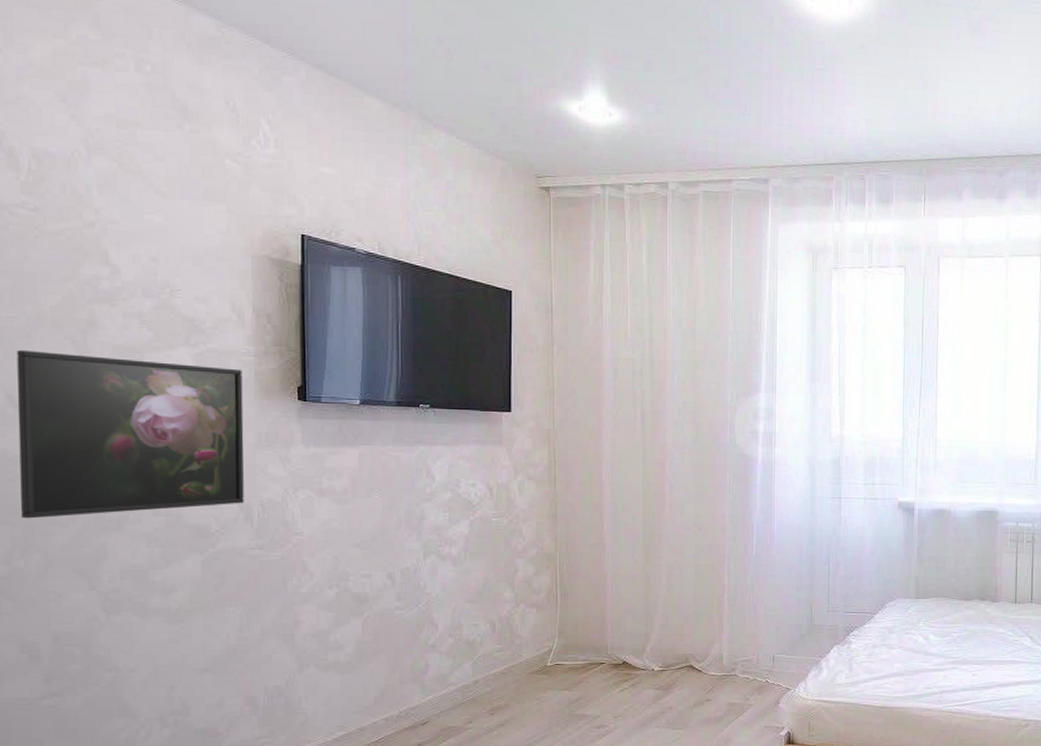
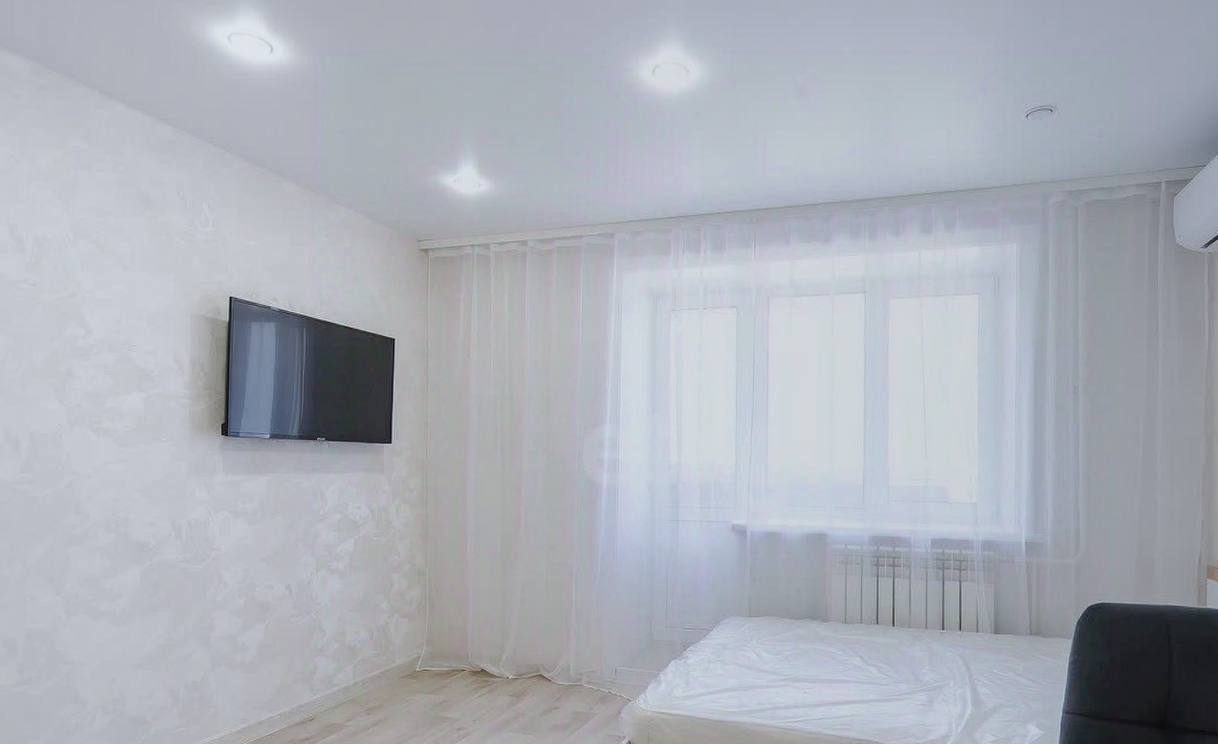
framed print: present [16,349,244,519] -> none [9,396,180,535]

